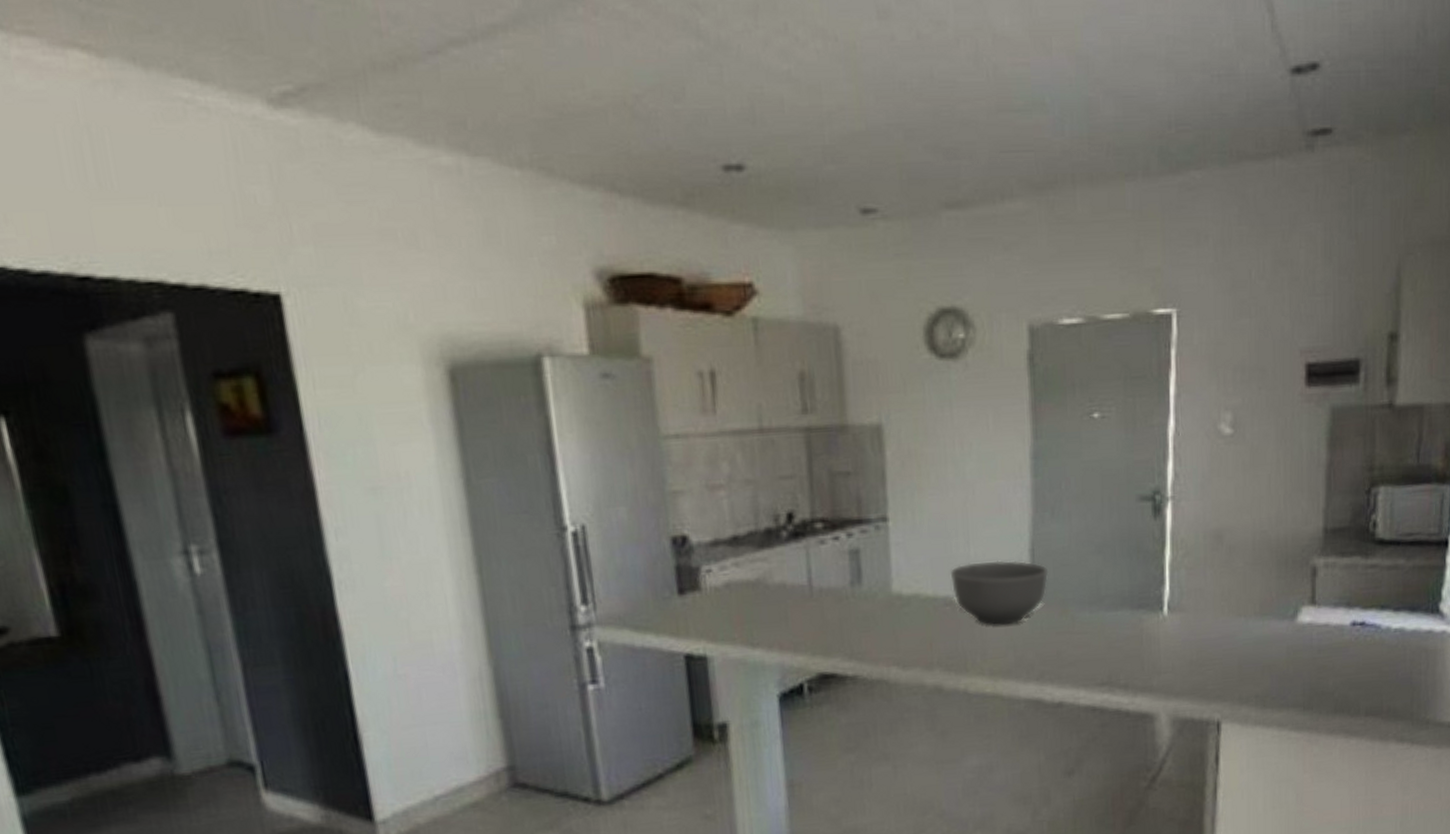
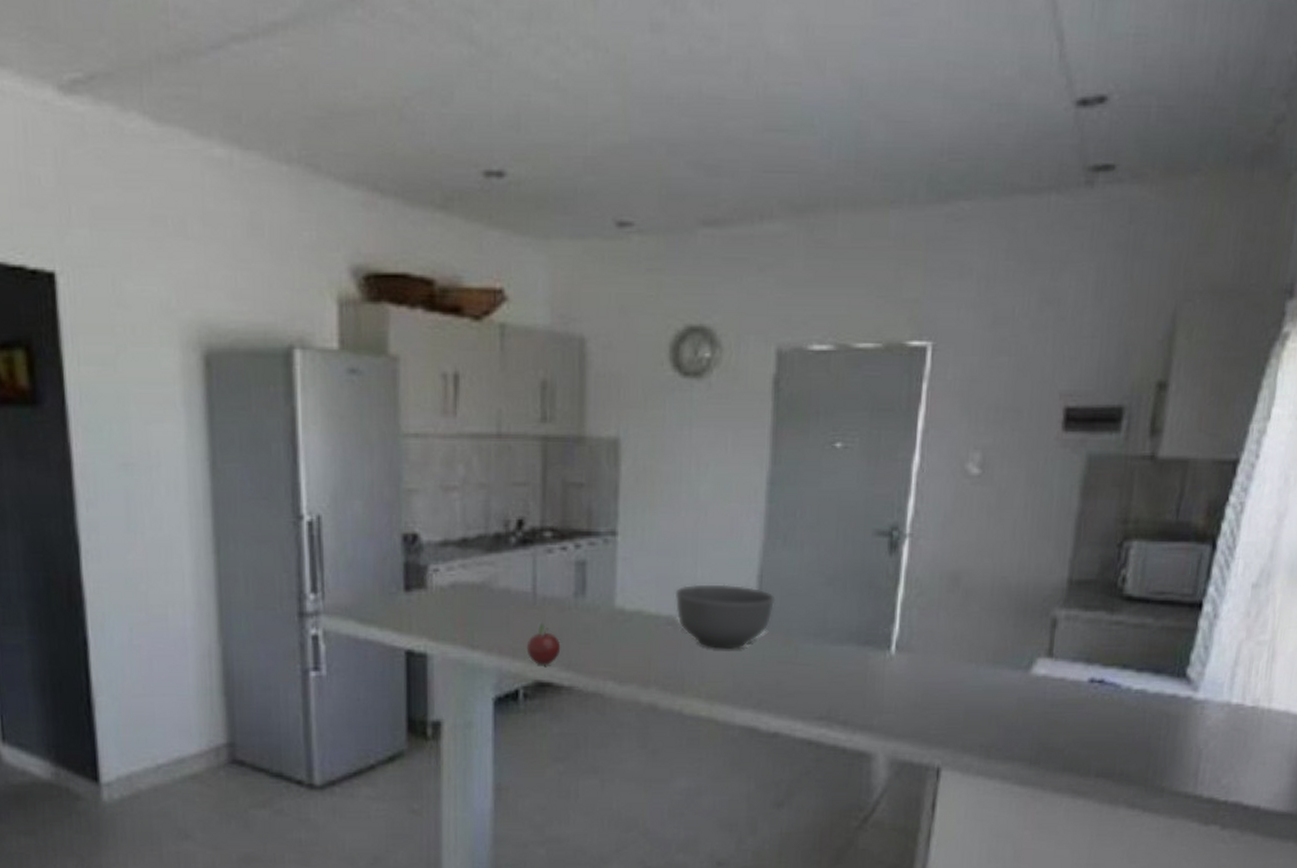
fruit: none [807,609,842,657] -> present [526,617,561,665]

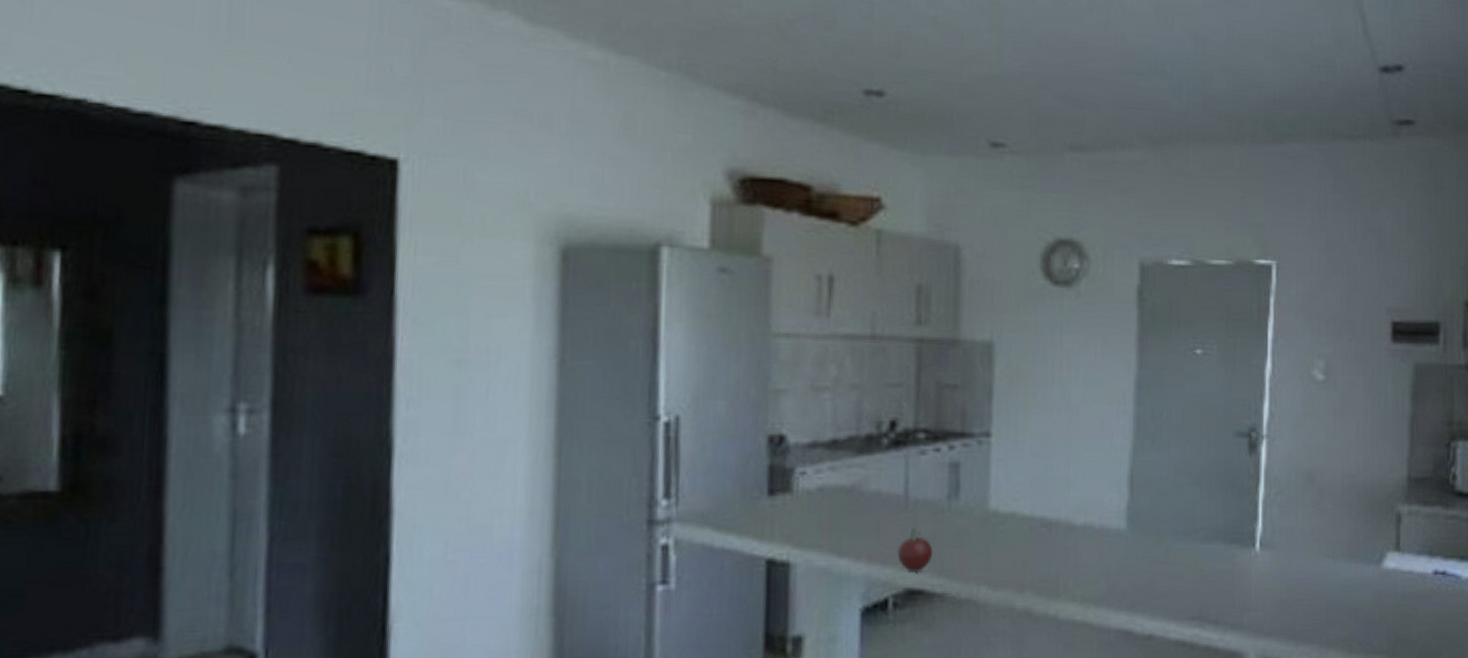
bowl: present [674,584,776,649] -> none [1048,484,1146,550]

